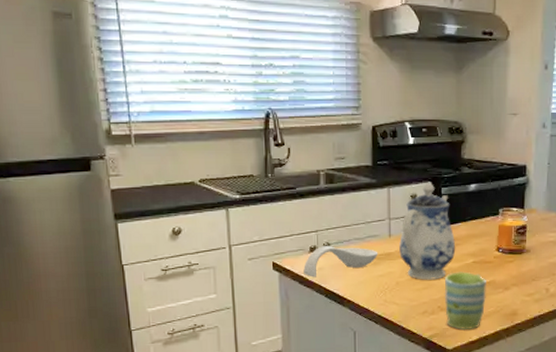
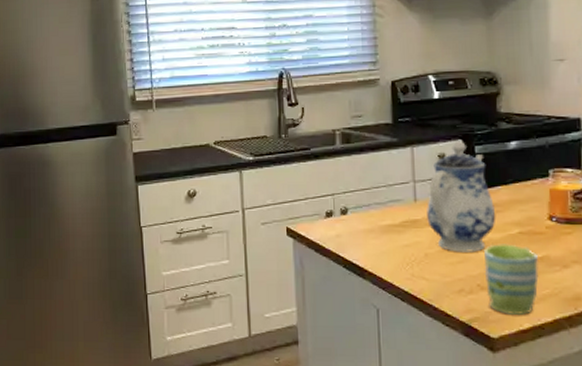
spoon rest: present [303,246,378,278] -> none [319,211,403,245]

